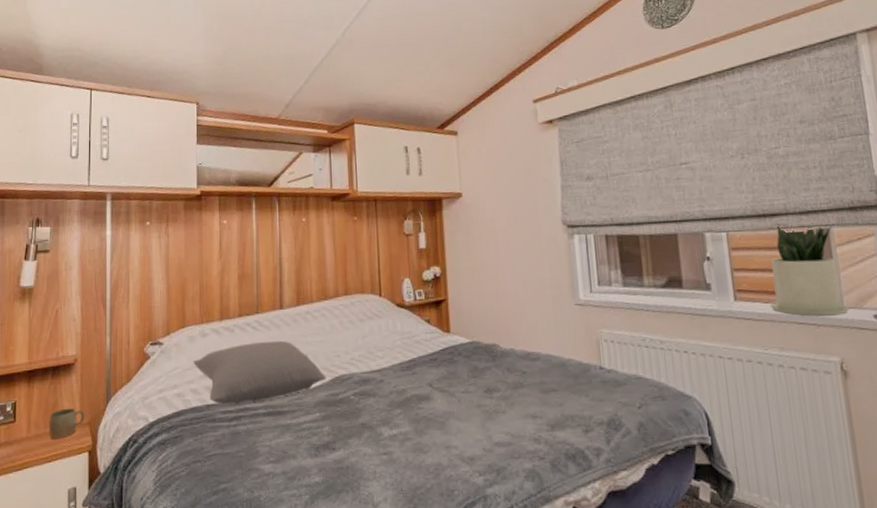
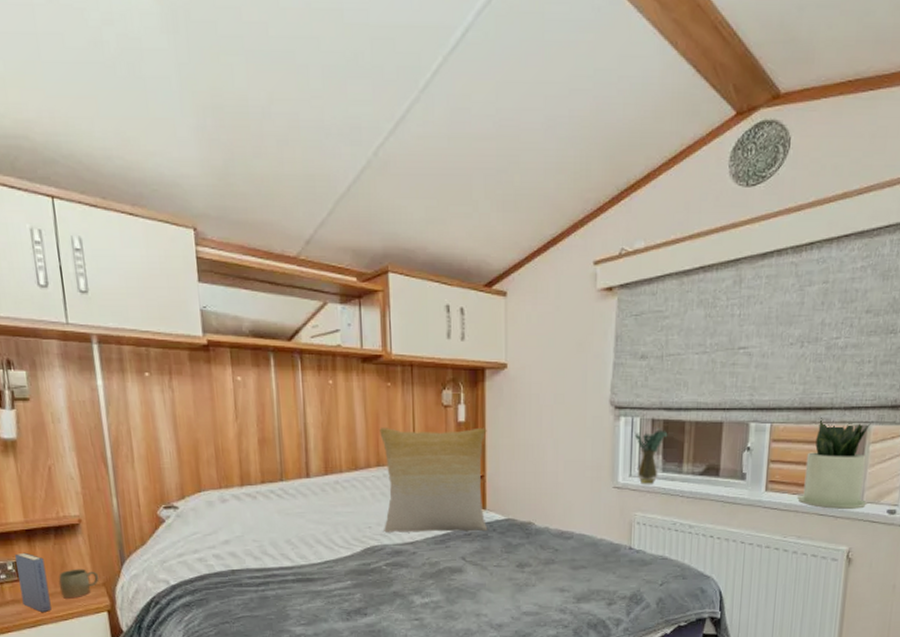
book: none [14,393,39,455] -> present [15,552,52,613]
pillow: present [193,340,327,405] -> none [213,509,358,571]
pillow: none [347,253,453,361] -> present [379,427,488,533]
vase: none [589,243,624,301] -> present [634,428,668,485]

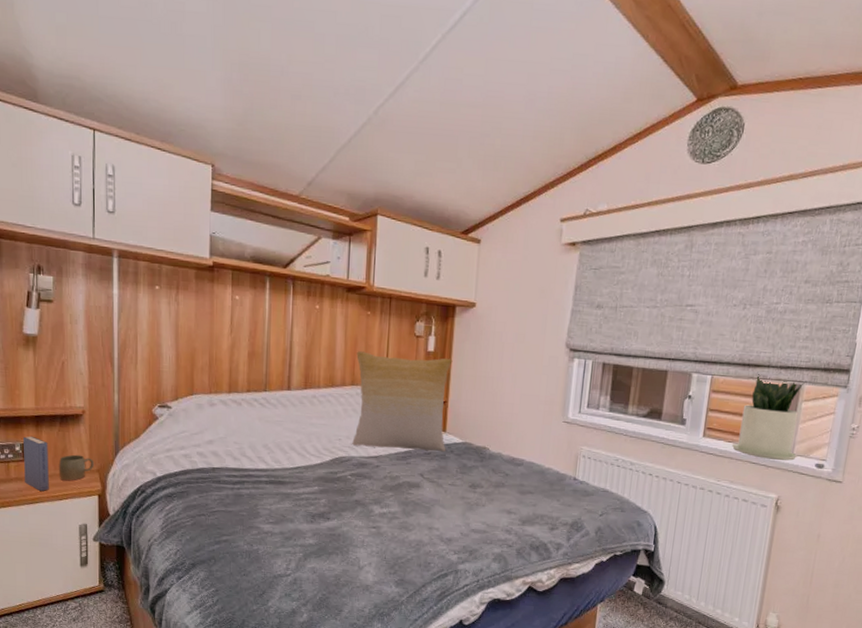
vase: present [634,428,668,485] -> none [586,371,617,423]

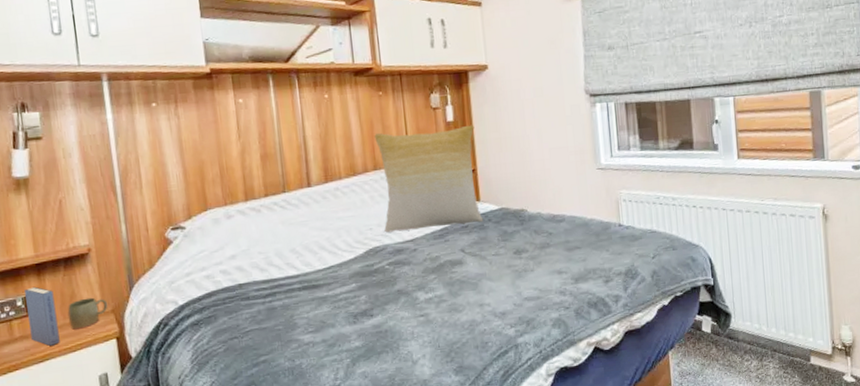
planter: present [731,374,805,461] -> none [767,87,833,171]

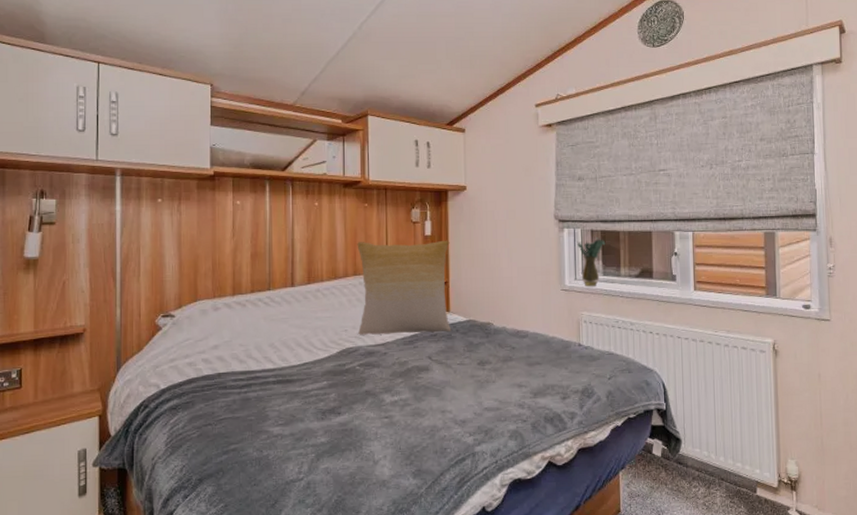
book: present [24,286,60,347] -> none [20,360,46,419]
mug: present [67,297,108,330] -> none [57,375,95,405]
vase: none [610,110,642,164] -> present [577,237,606,288]

